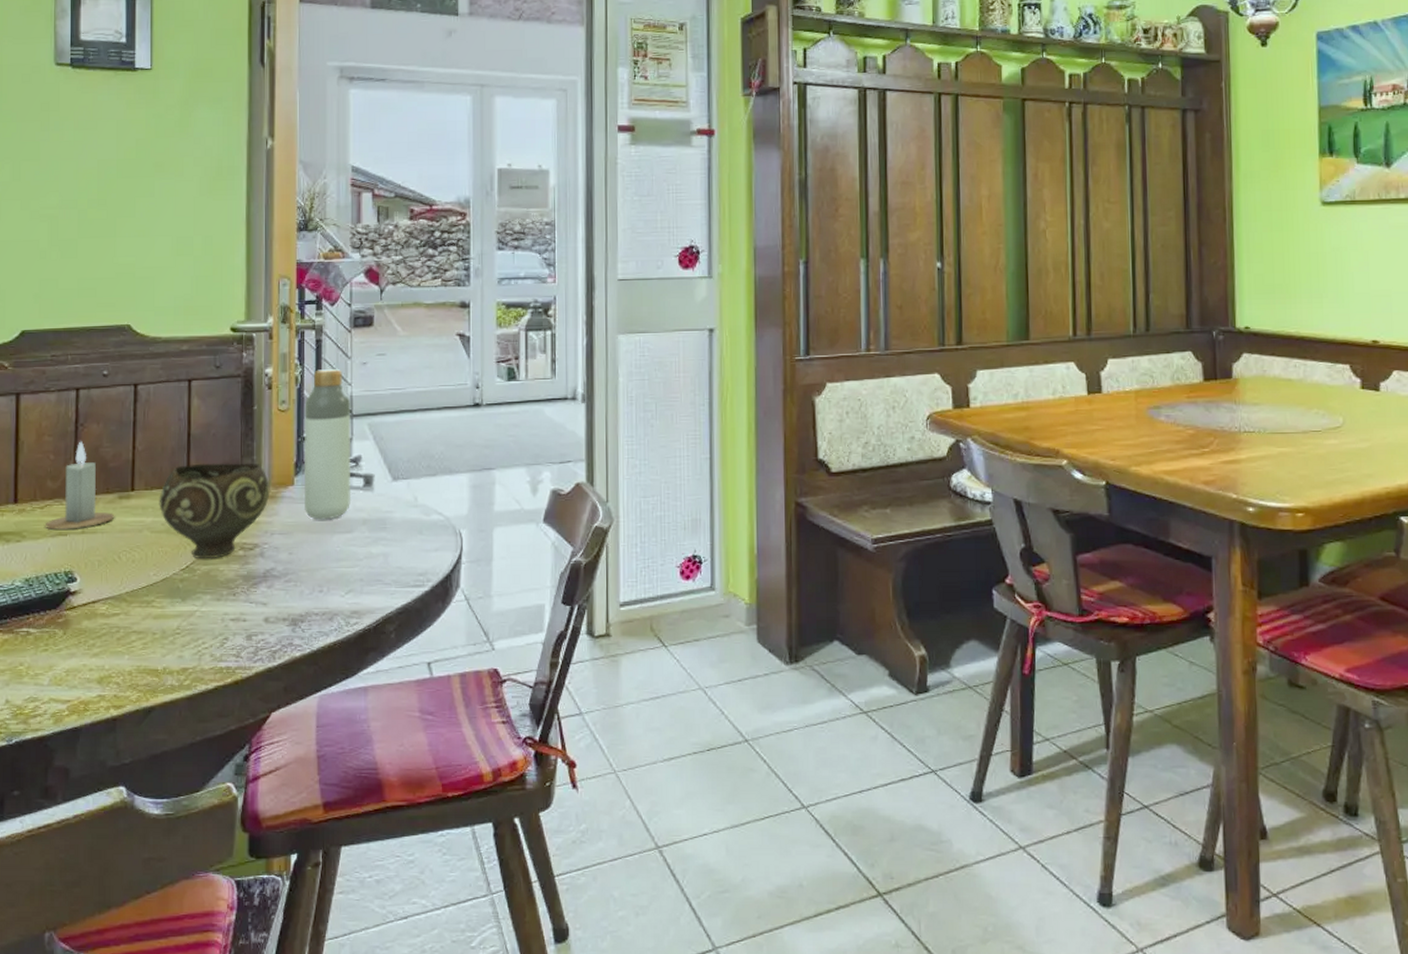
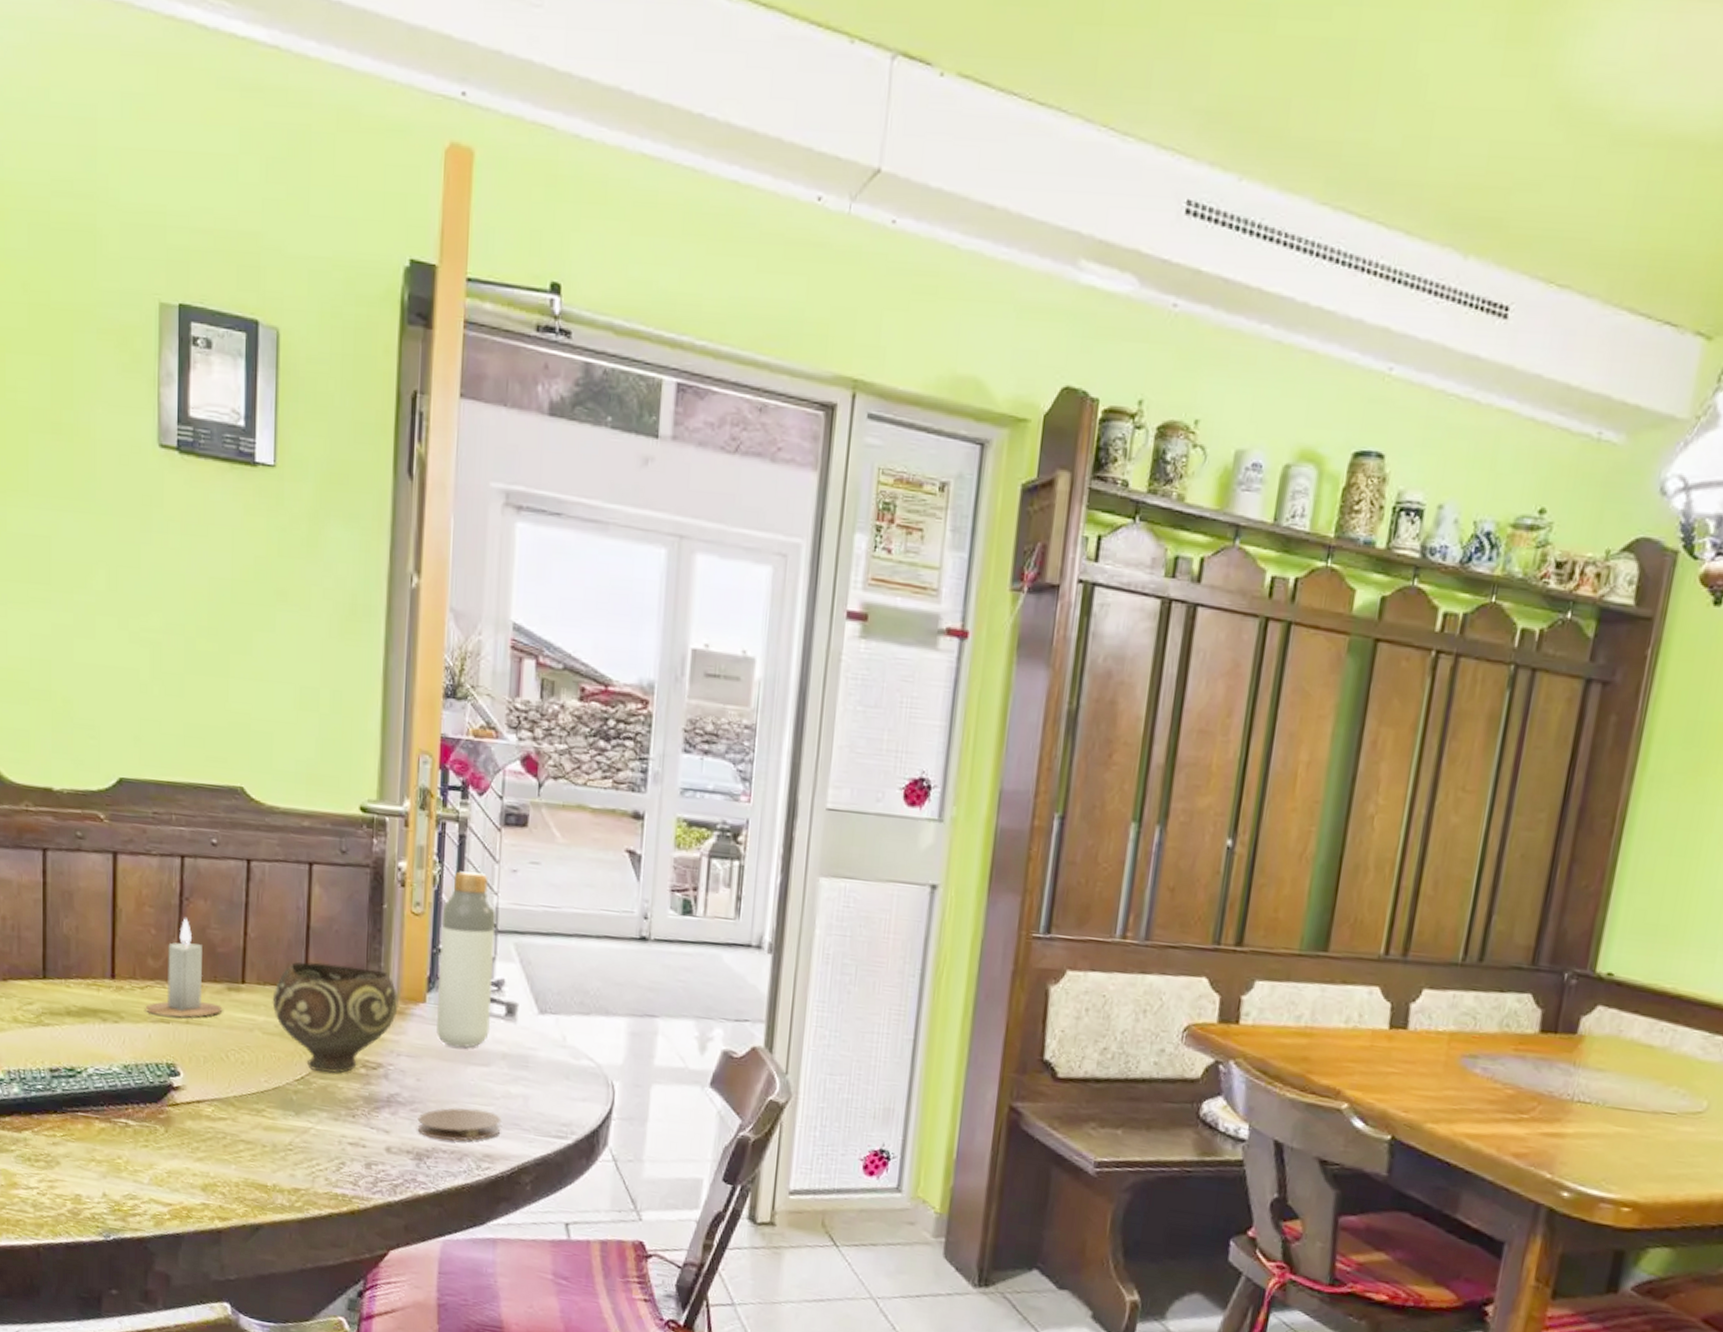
coaster: none [291,572,366,603] -> present [417,1108,502,1141]

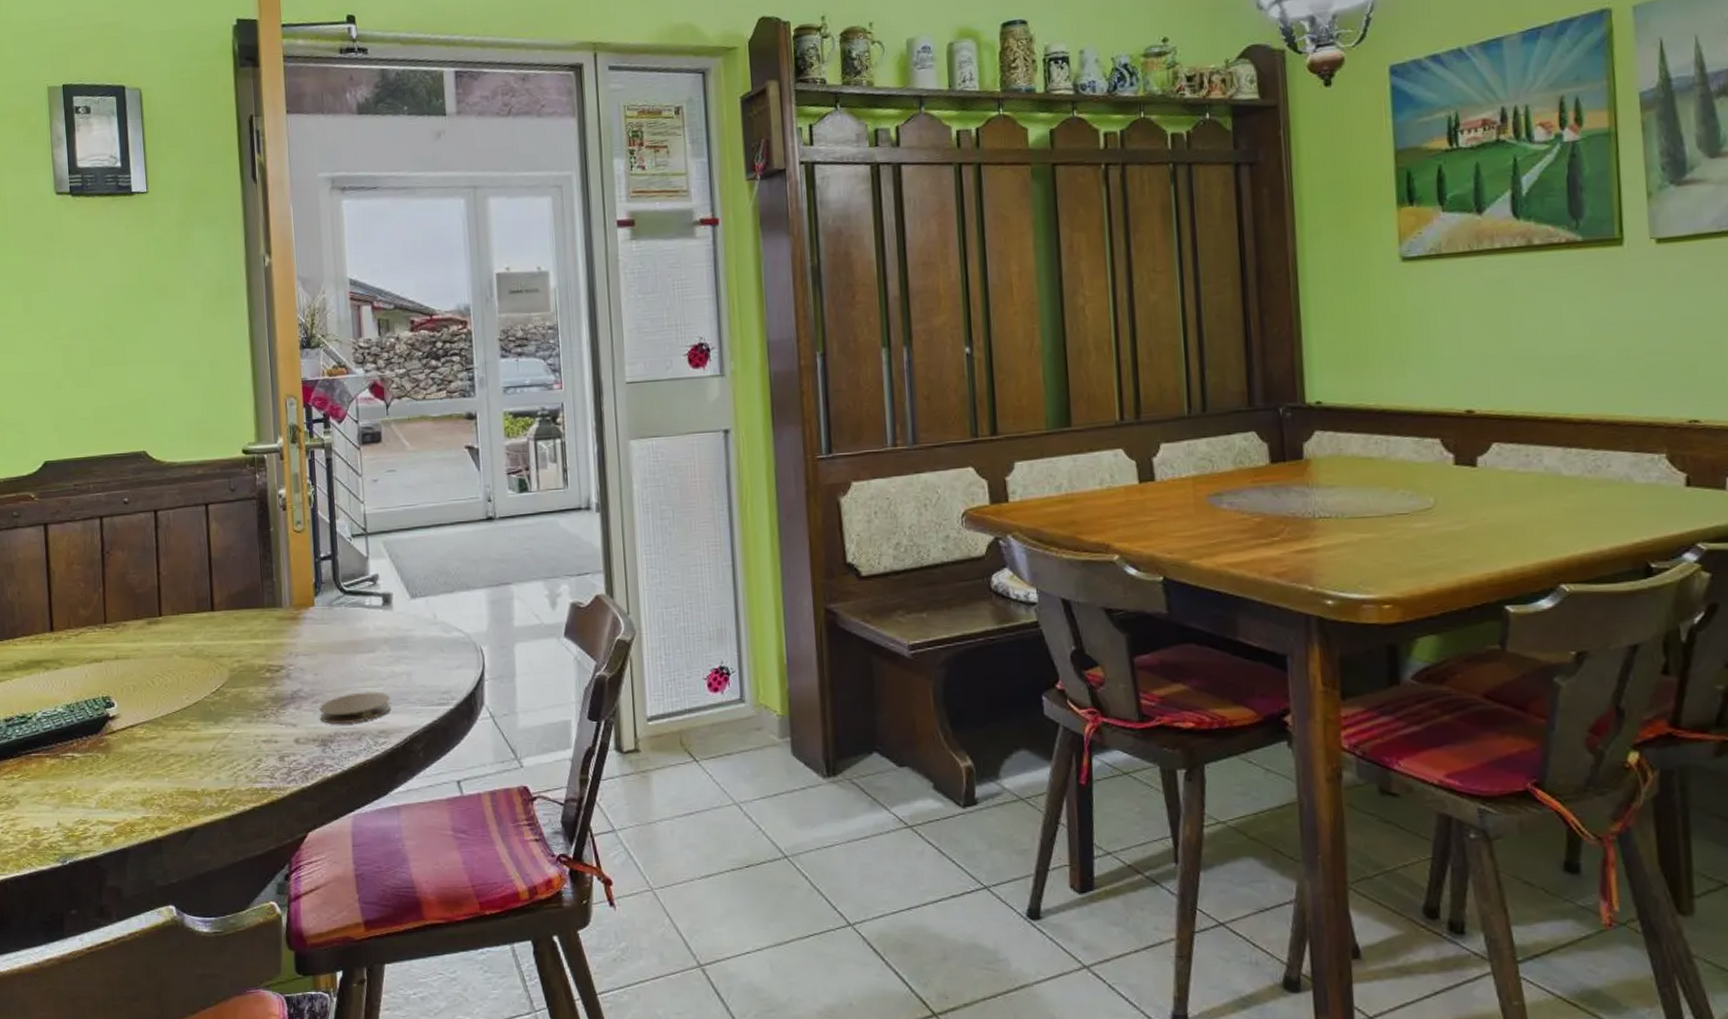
candle: present [146,918,223,1017] -> none [81,569,146,656]
bowl: present [272,962,399,1074] -> none [185,585,292,682]
bottle: present [436,871,495,1048] -> none [319,487,372,640]

